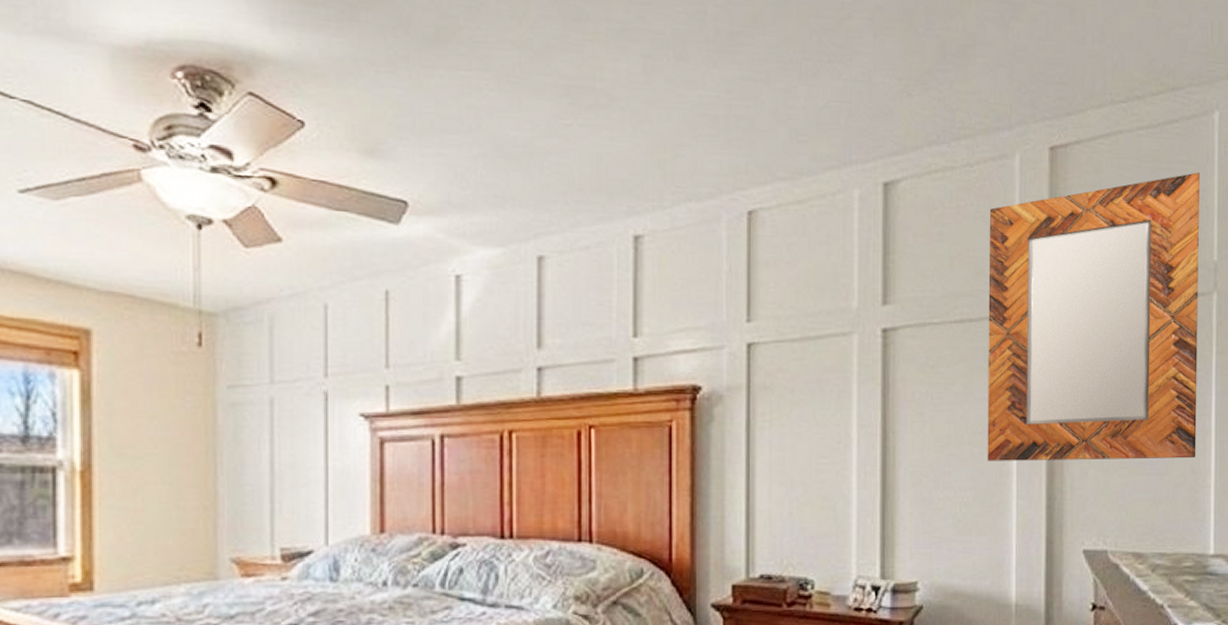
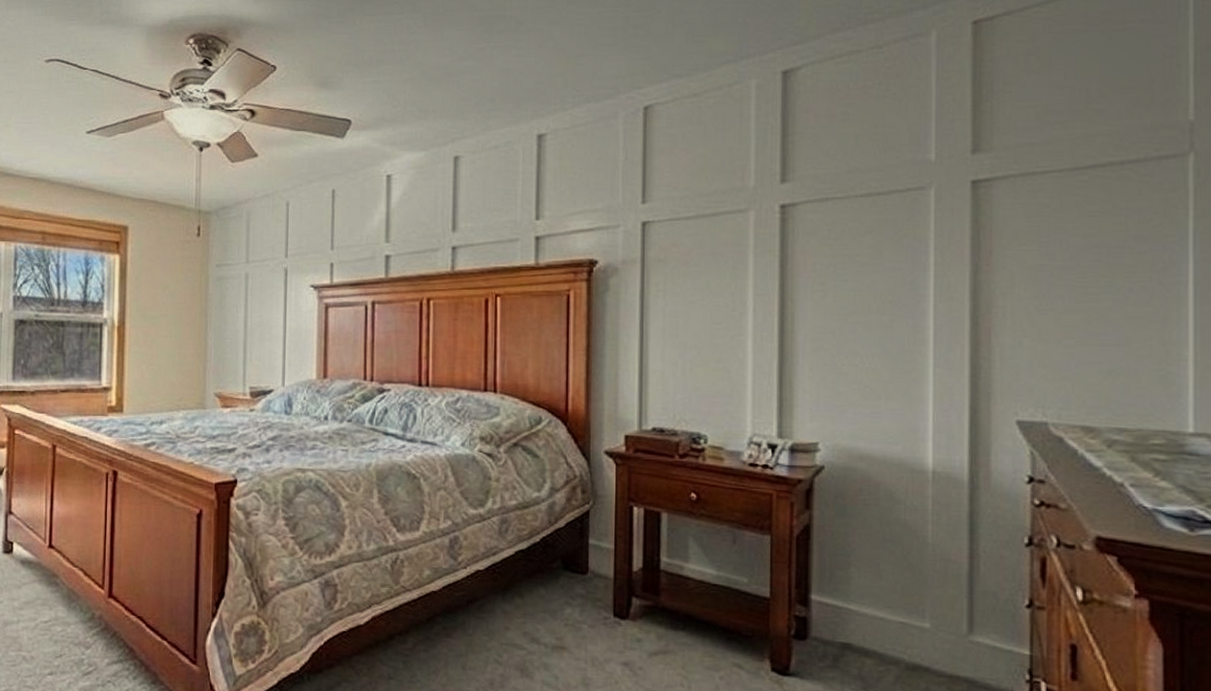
home mirror: present [987,172,1200,461] -> none [898,30,1168,330]

